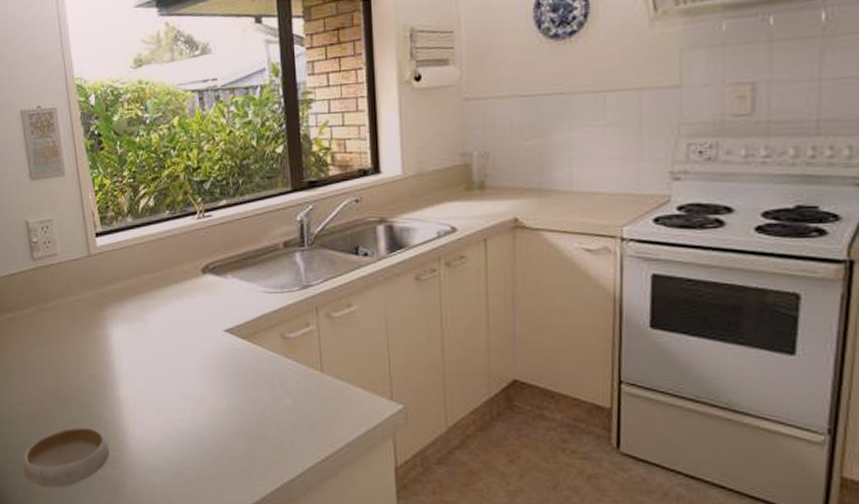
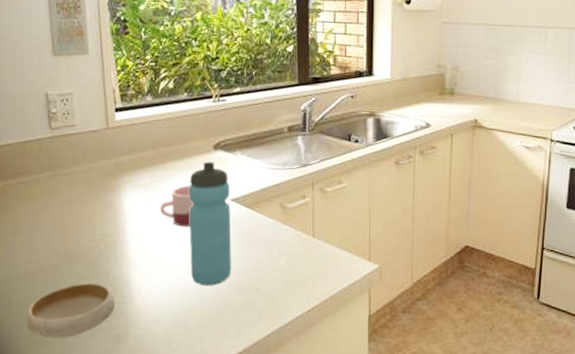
mug: none [148,315,185,363] -> present [159,185,194,227]
water bottle: none [178,287,231,431] -> present [189,161,231,286]

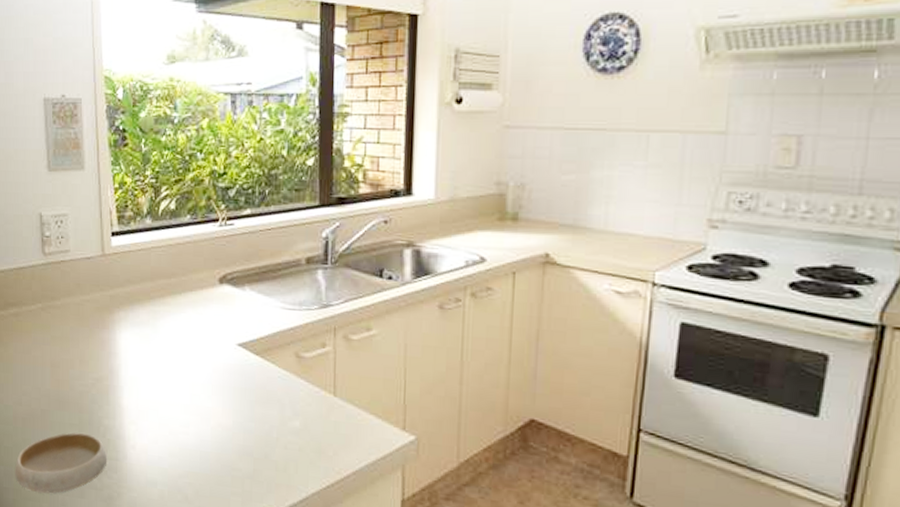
mug: present [159,185,194,227] -> none [157,324,195,375]
water bottle: present [189,161,231,286] -> none [189,297,237,447]

